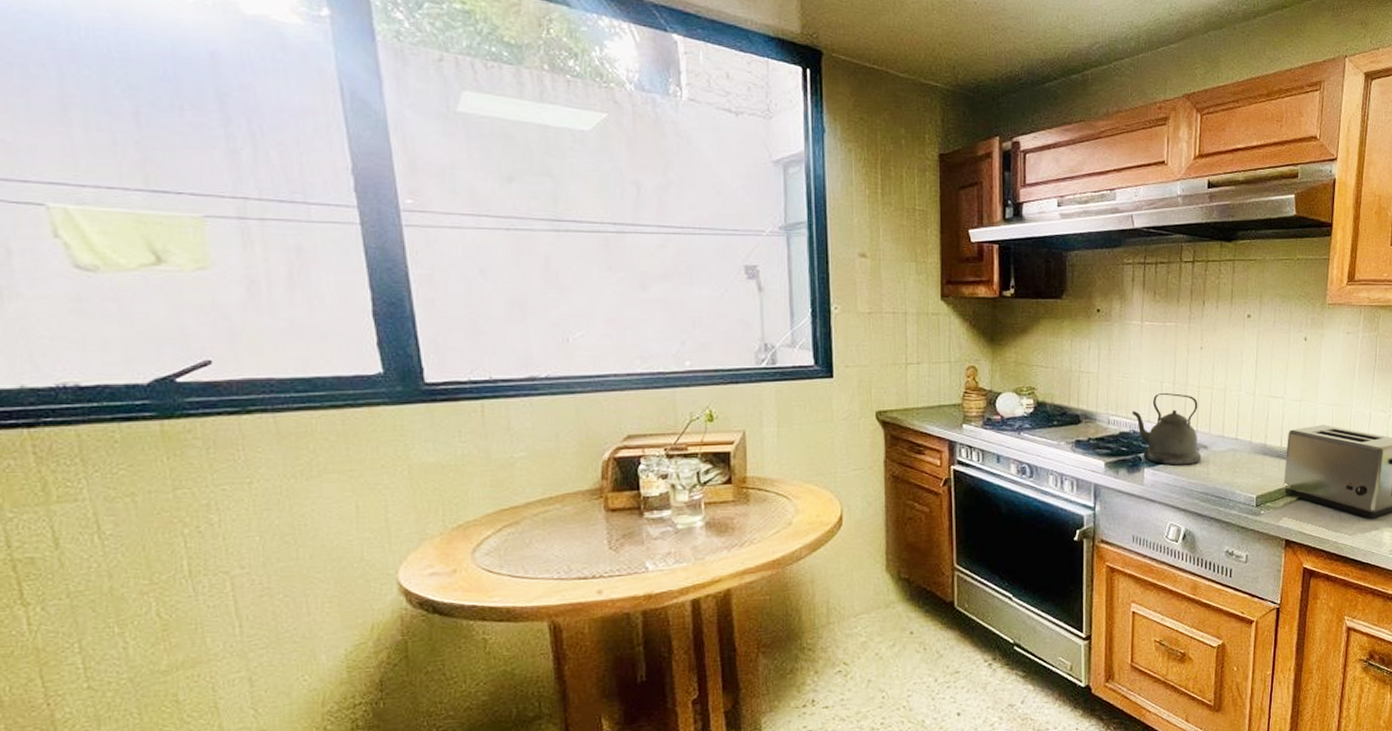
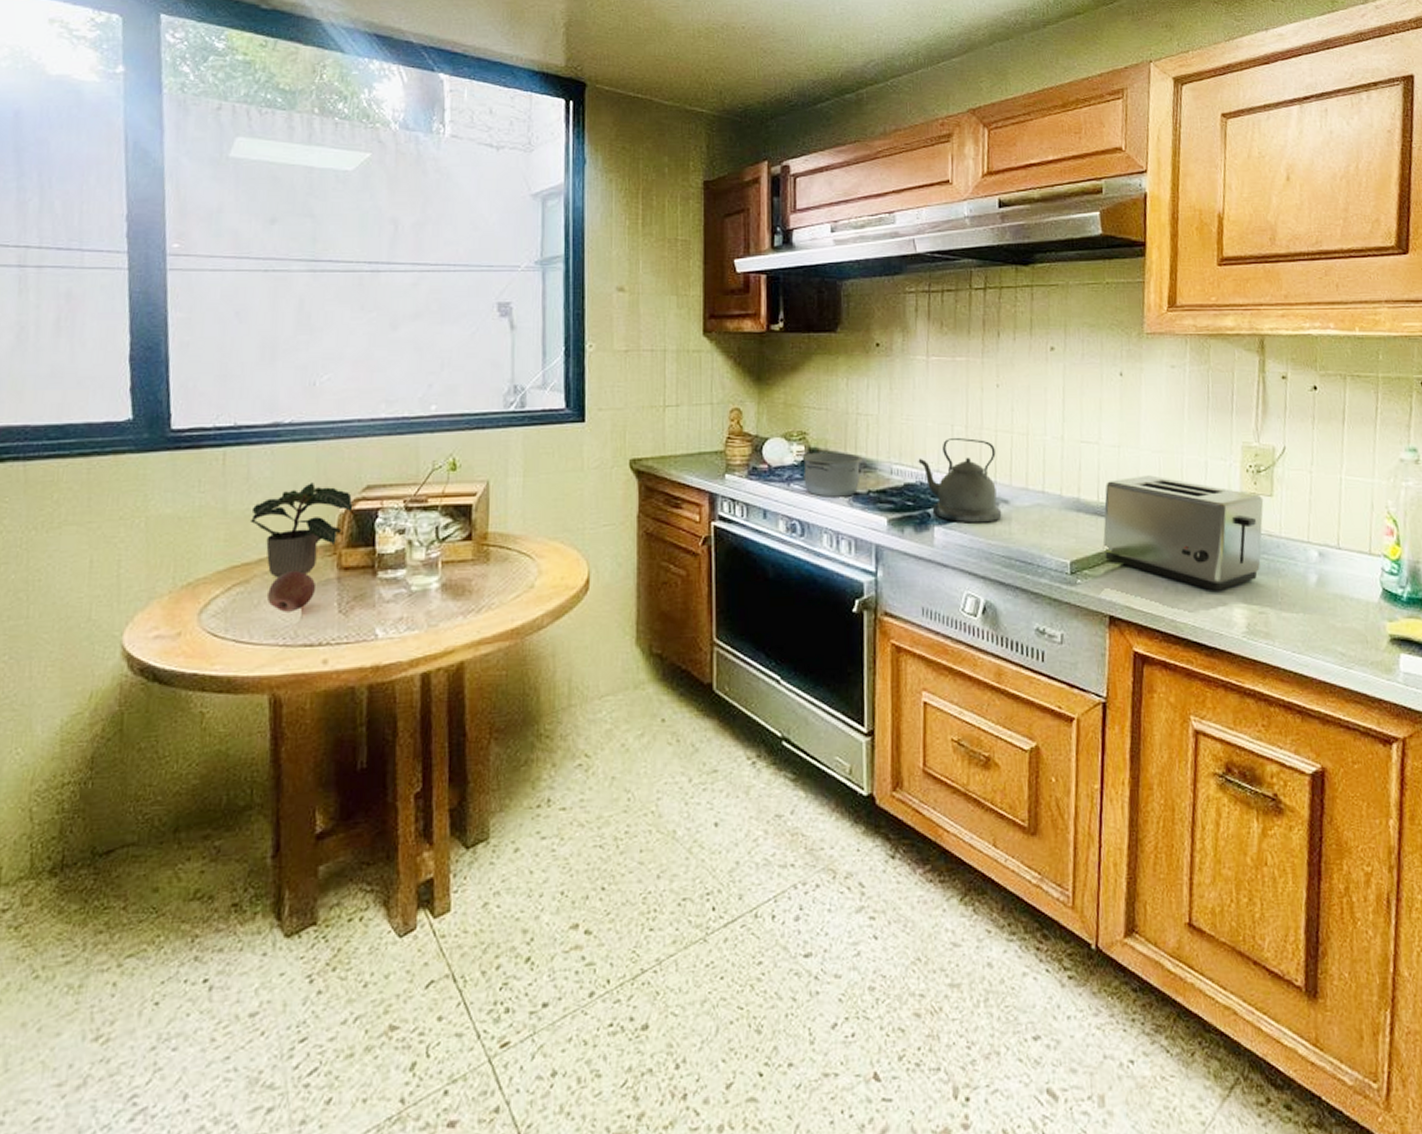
potted plant: none [515,433,618,520] -> present [251,483,355,578]
fruit: none [539,513,586,550] -> present [267,571,317,612]
cooking pot: none [1031,405,1084,444] -> present [802,452,863,497]

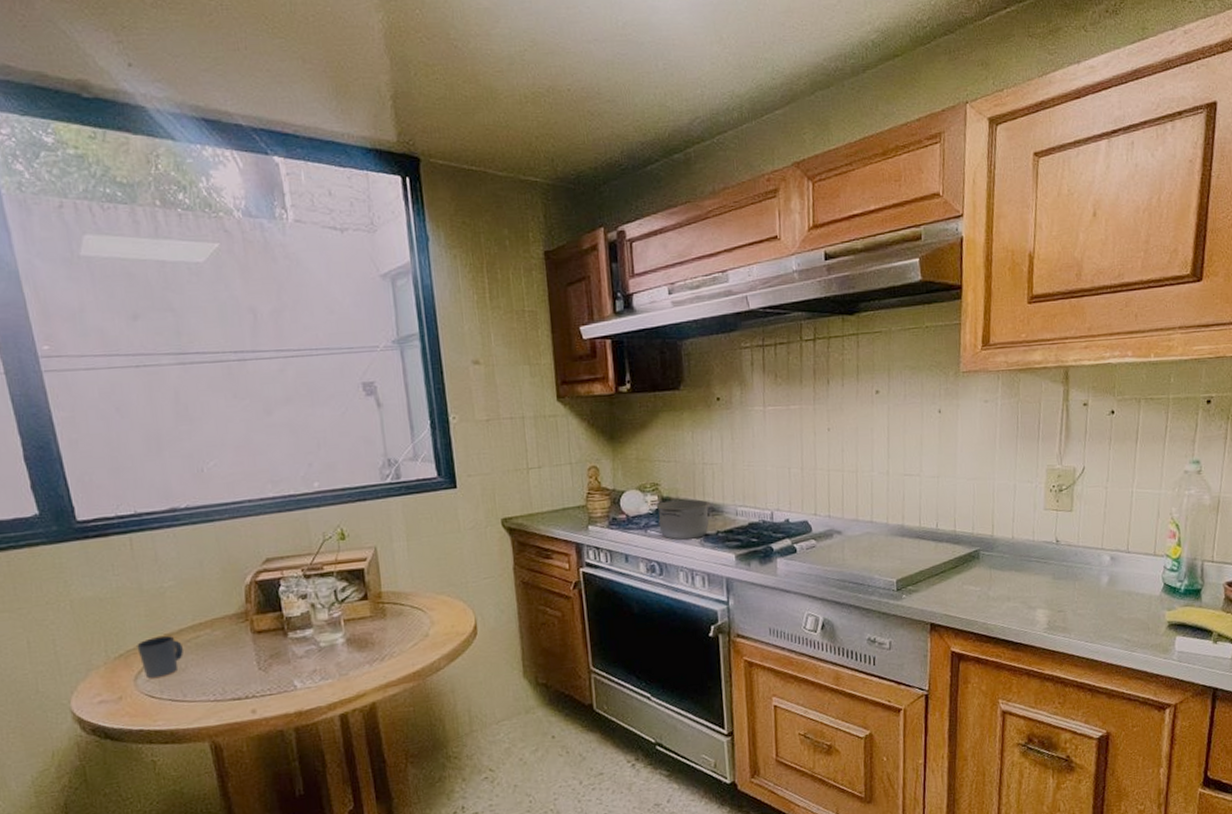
mug: none [208,566,259,614] -> present [137,636,183,679]
potted plant: present [251,483,355,578] -> none [165,559,259,645]
fruit: present [267,571,317,612] -> none [193,637,236,673]
kettle: present [918,437,1002,523] -> none [760,478,836,554]
toaster: present [1102,475,1264,591] -> none [924,500,1065,596]

